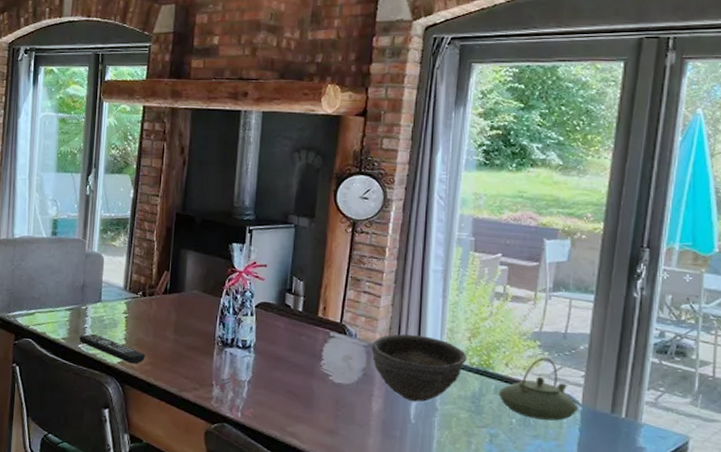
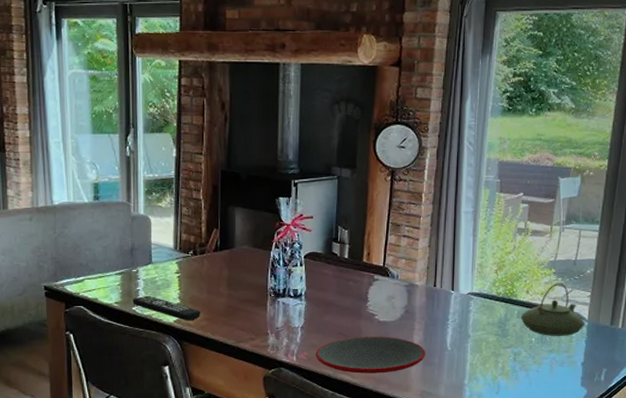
plate: none [262,397,385,442] -> present [315,337,425,374]
bowl: present [371,334,467,402] -> none [411,272,495,332]

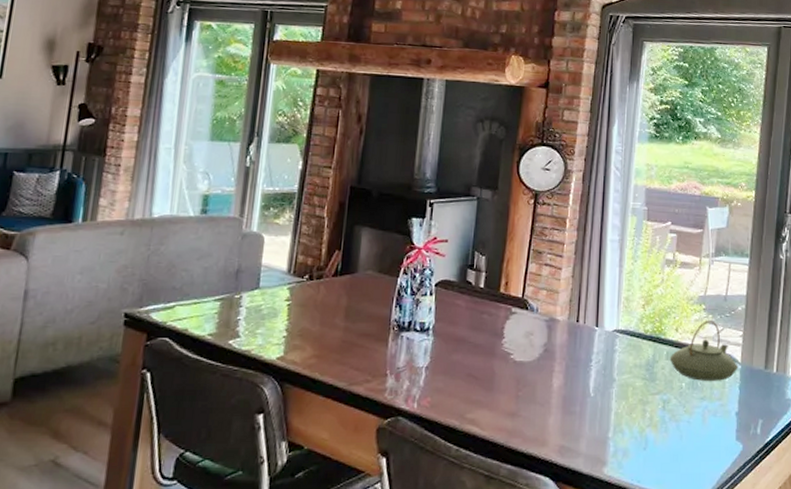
remote control: present [132,295,202,321] -> none [230,326,311,358]
plate: present [315,337,425,374] -> none [440,380,566,424]

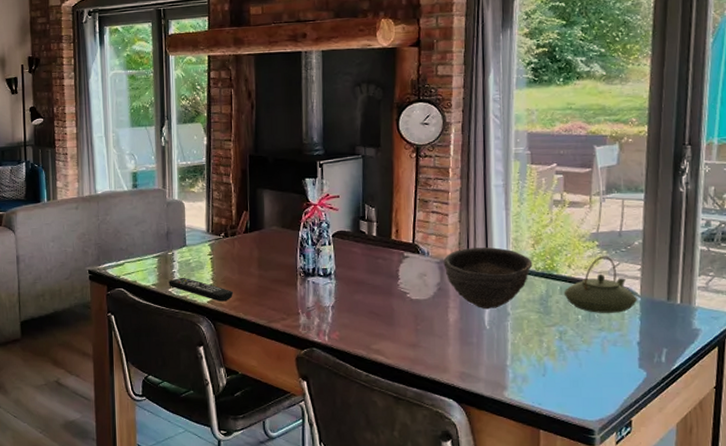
remote control: none [230,326,311,358] -> present [168,277,234,302]
bowl: none [552,306,642,375] -> present [443,247,533,310]

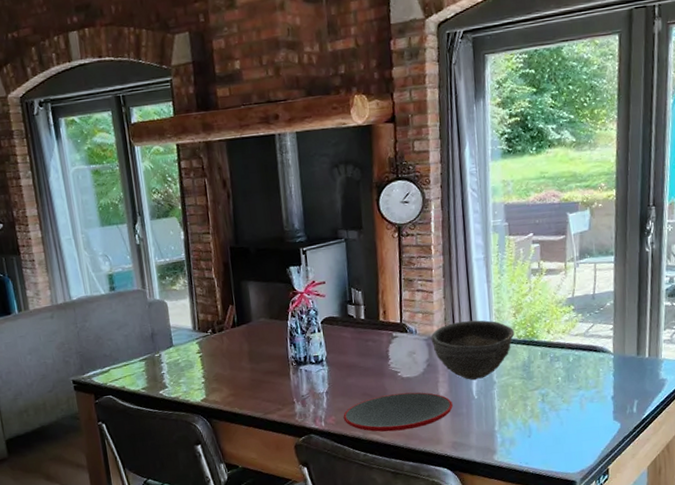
remote control: present [168,277,234,302] -> none [158,378,227,399]
plate: none [347,315,462,354] -> present [343,392,453,432]
teapot: present [563,256,638,313] -> none [544,319,611,374]

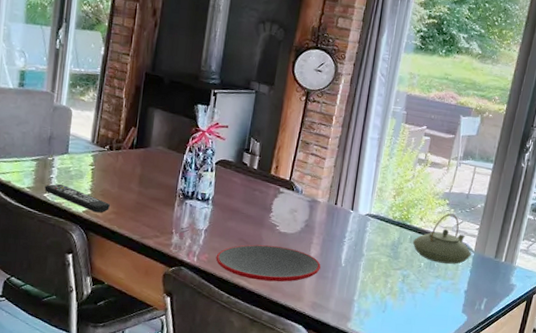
remote control: none [158,378,227,399] -> present [44,183,111,213]
bowl: present [431,320,515,380] -> none [314,191,392,249]
teapot: none [544,319,611,374] -> present [412,213,472,264]

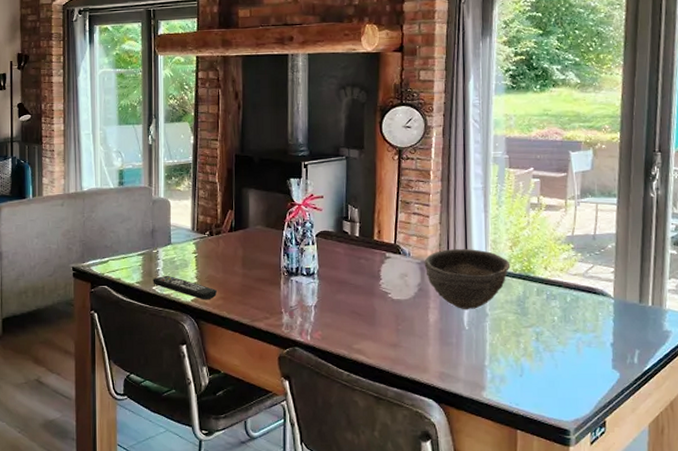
plate: present [216,244,321,282] -> none [329,315,442,354]
bowl: none [314,191,392,249] -> present [424,249,511,310]
teapot: present [412,213,472,264] -> none [540,259,612,315]

